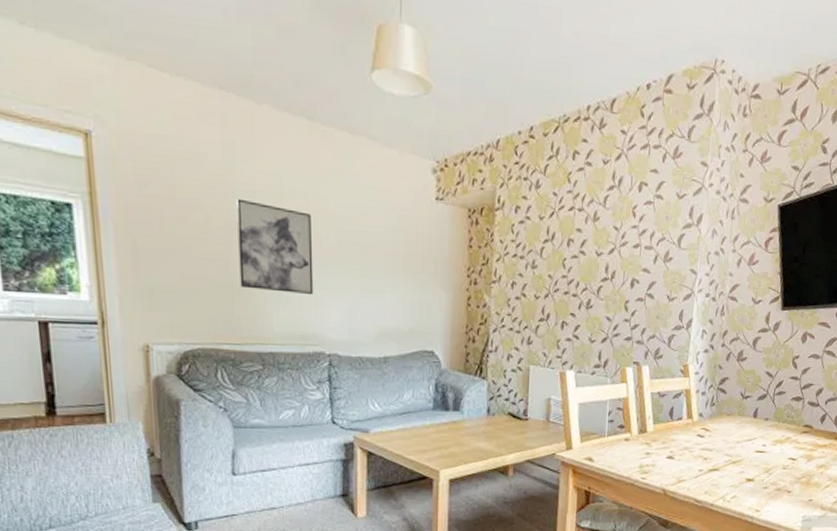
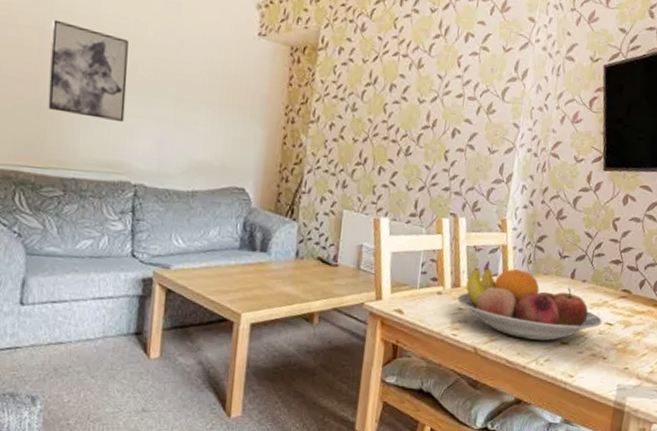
fruit bowl: none [645,412,786,479] -> present [458,267,602,341]

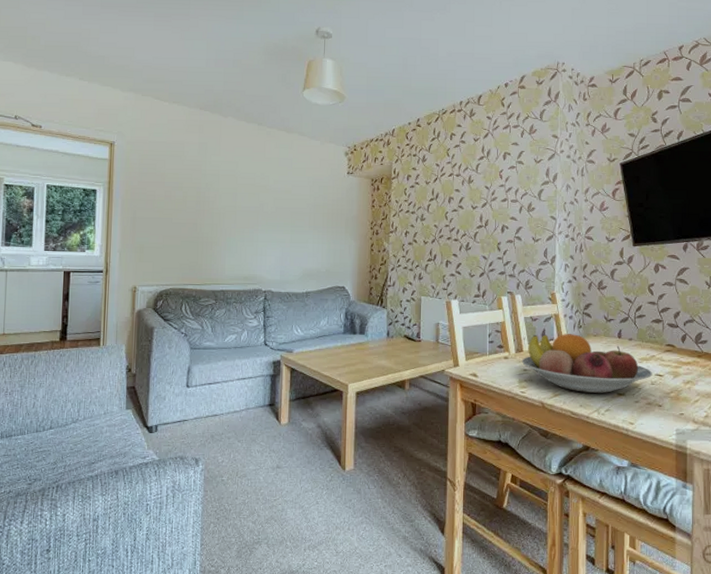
wall art: present [48,19,128,122] -> none [204,180,257,246]

